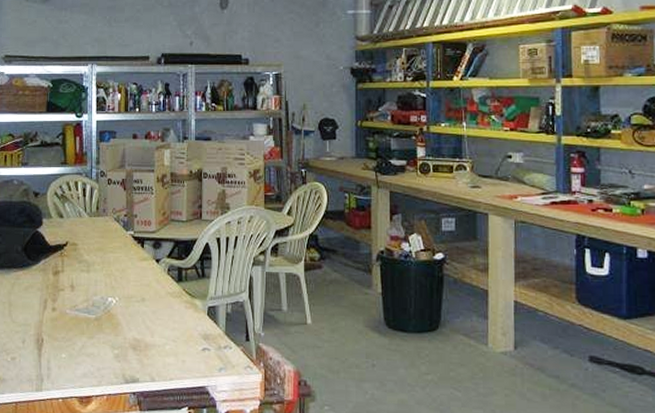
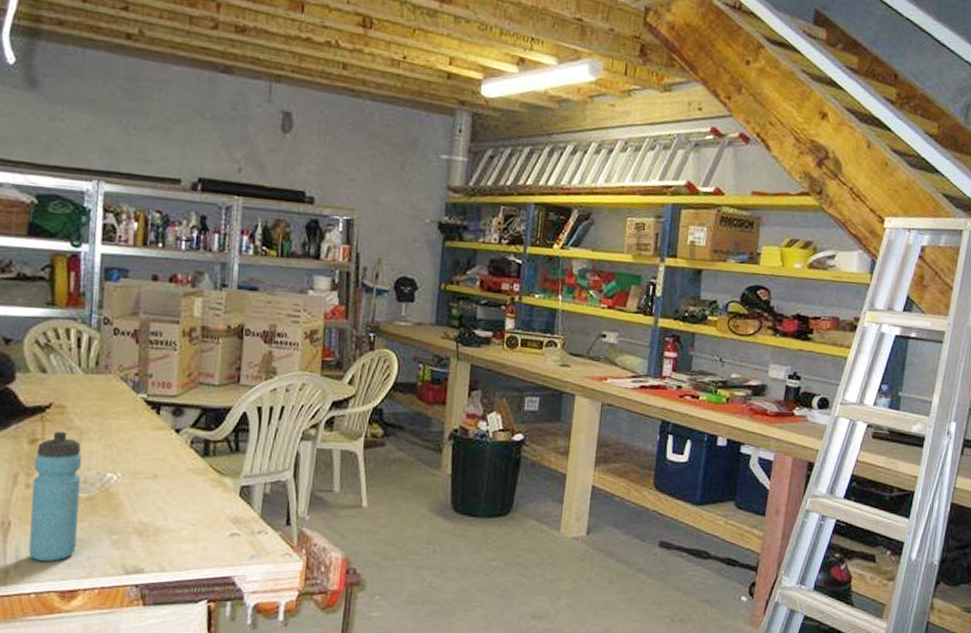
water bottle: none [56,264,91,372] -> present [29,431,83,561]

